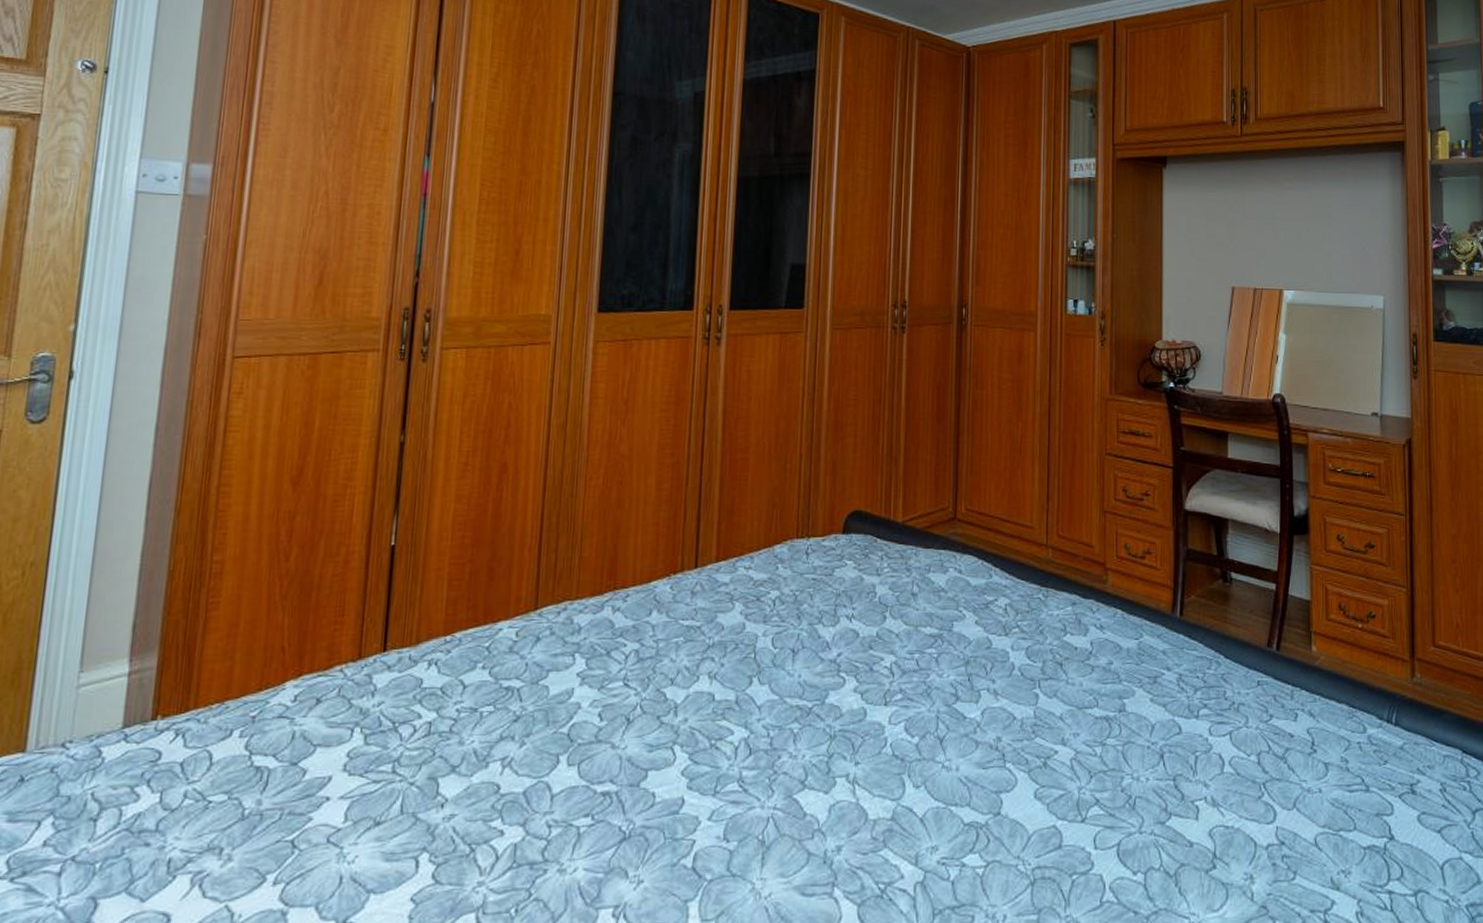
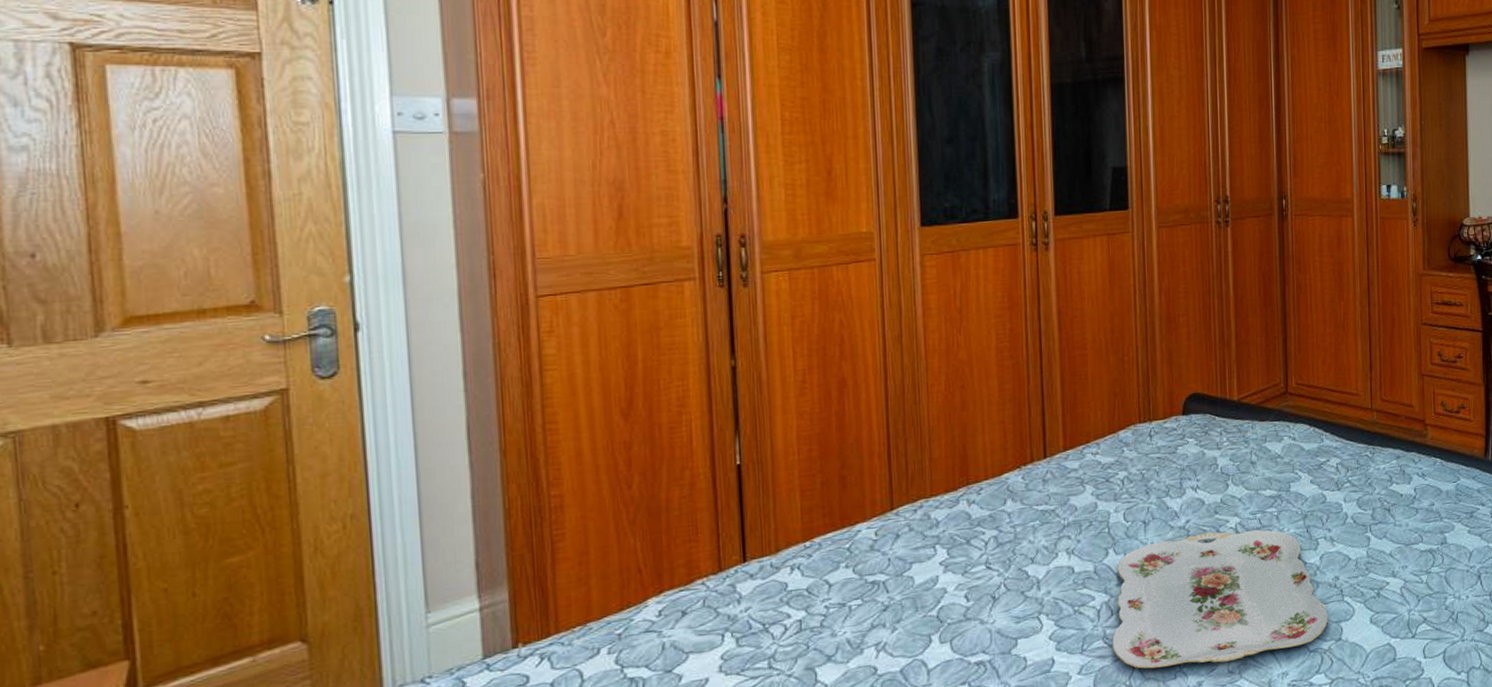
serving tray: none [747,670,988,825] -> present [1112,529,1329,669]

